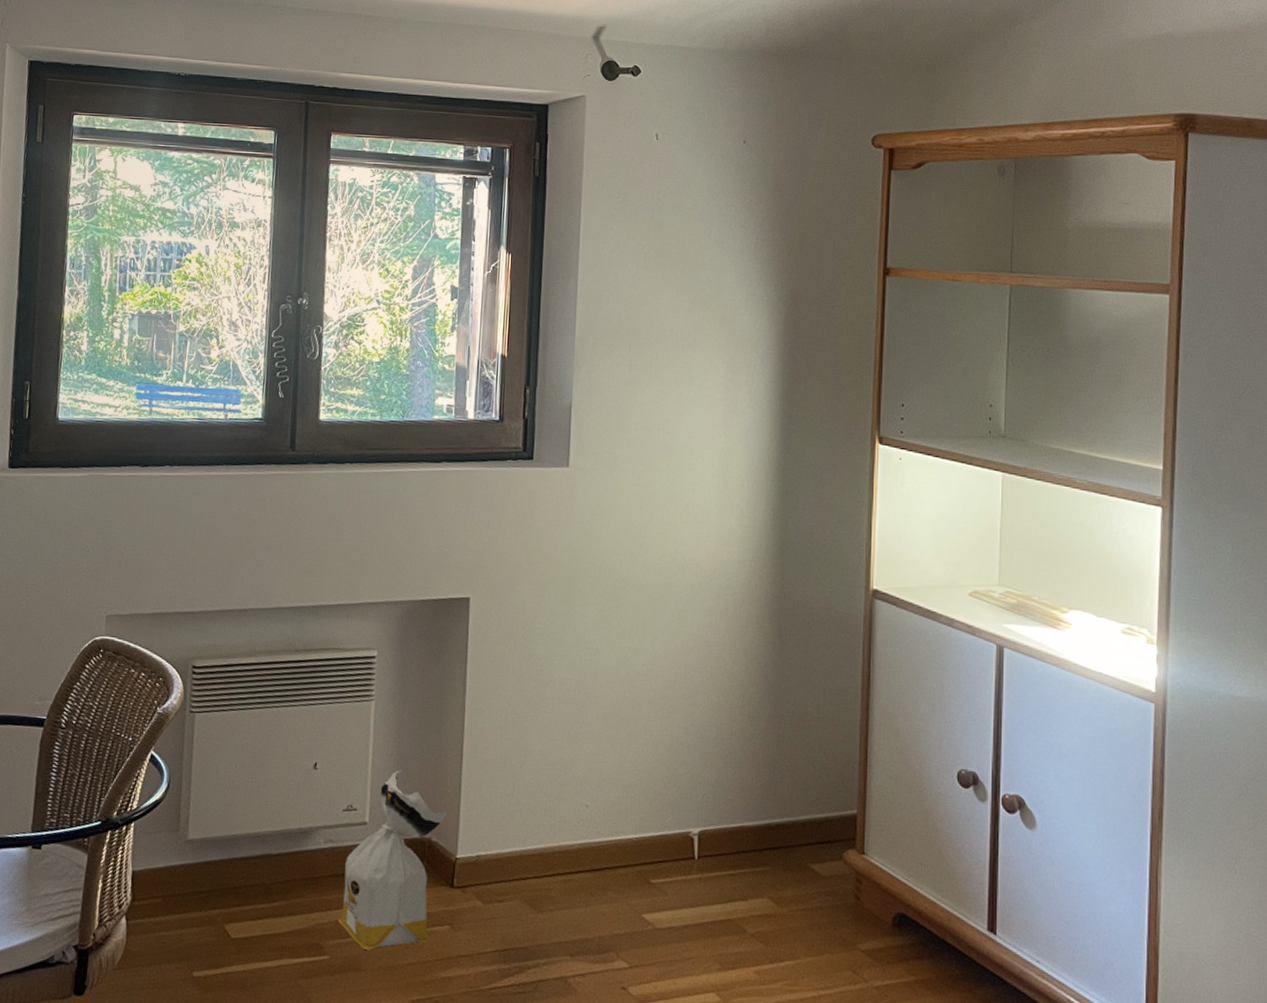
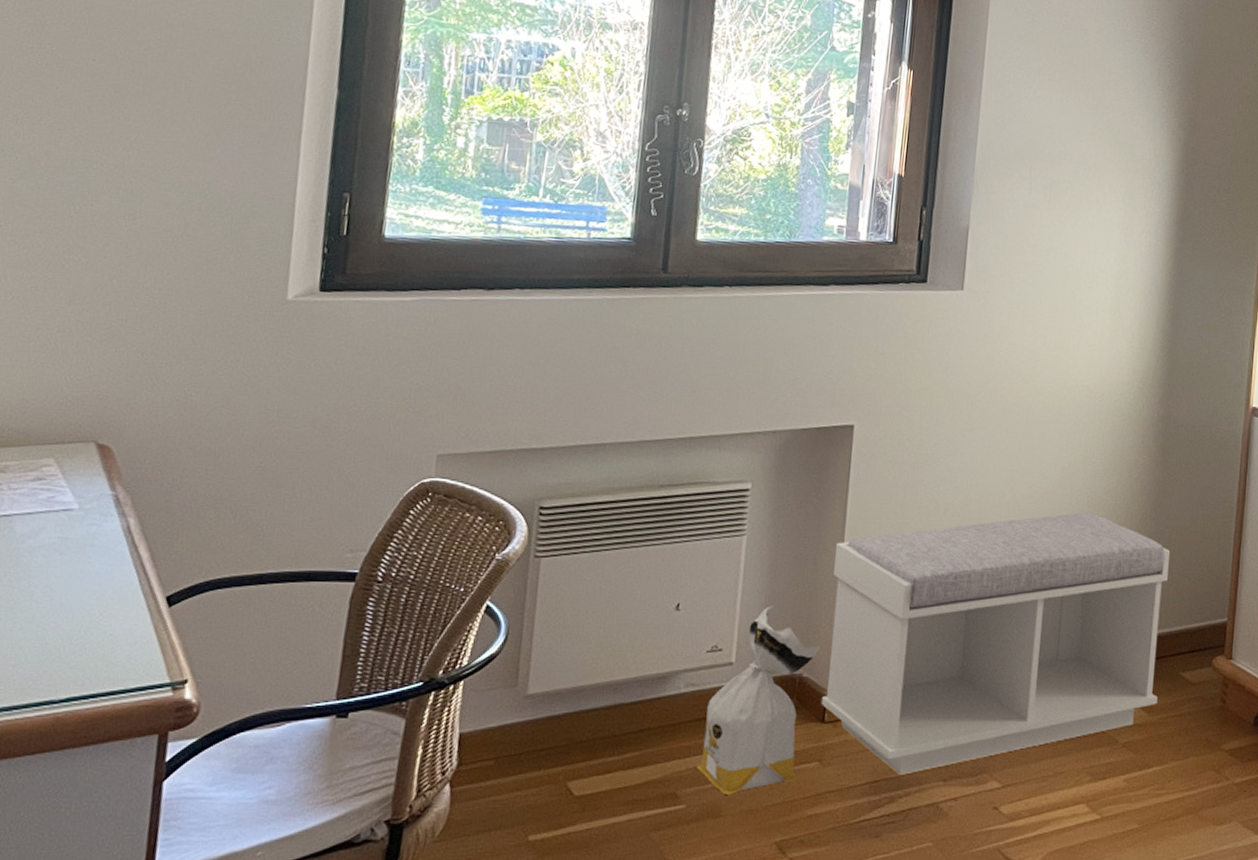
bench: none [449,692,793,946] -> present [821,512,1171,775]

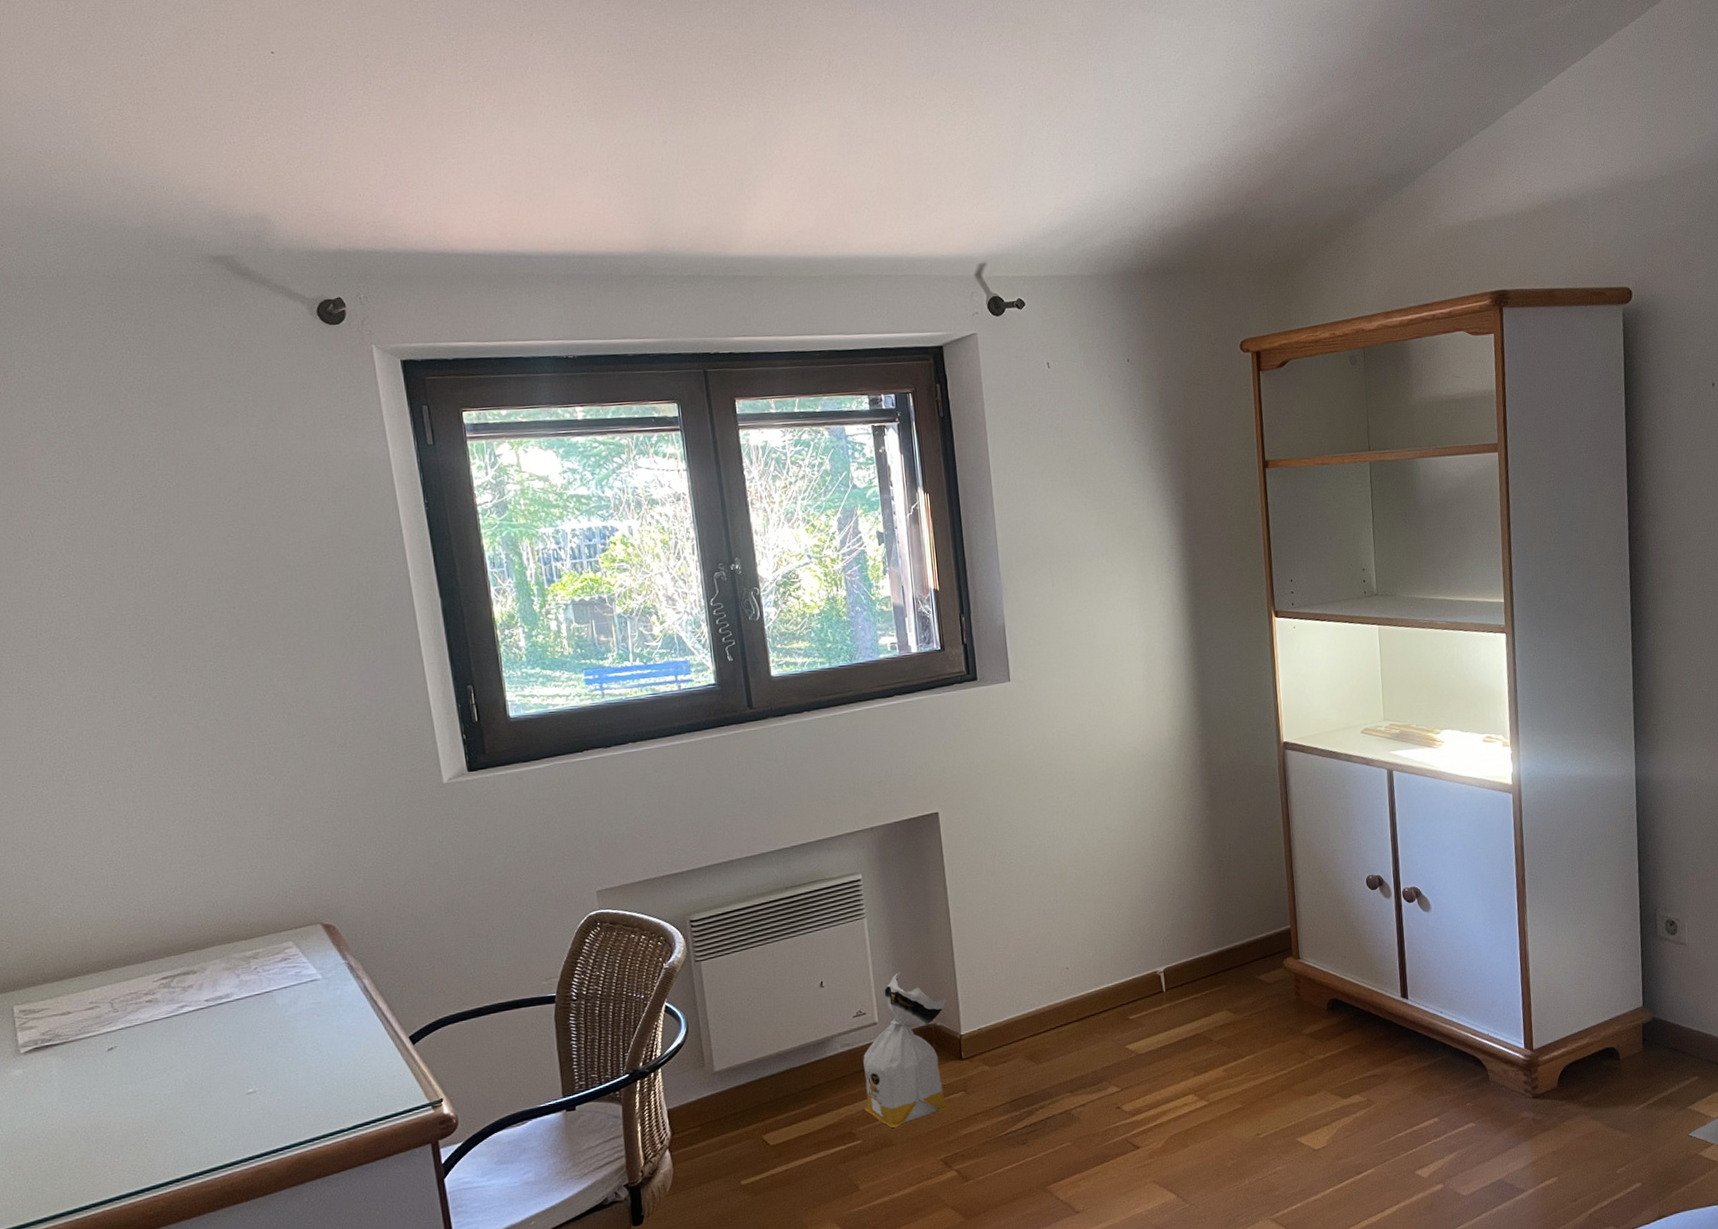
bench: present [821,512,1171,775] -> none [942,854,1241,1092]

